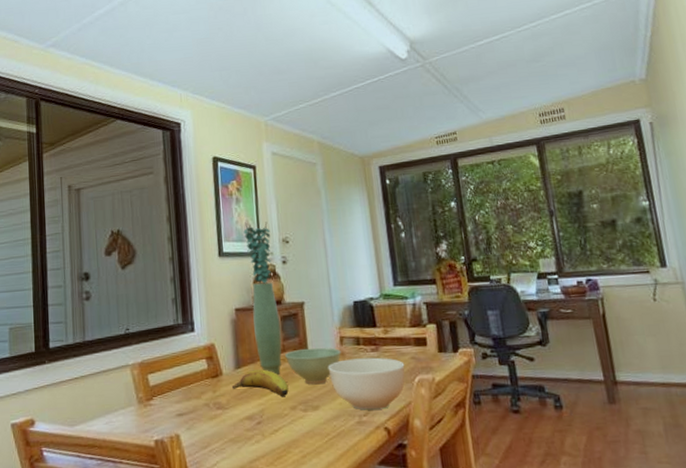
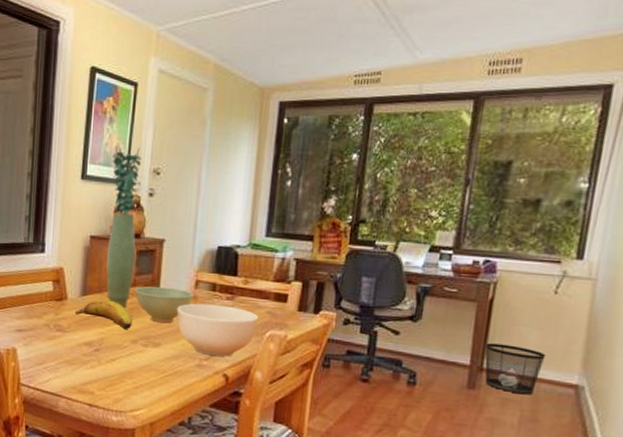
waste bin: none [610,354,668,402] -> present [484,343,546,395]

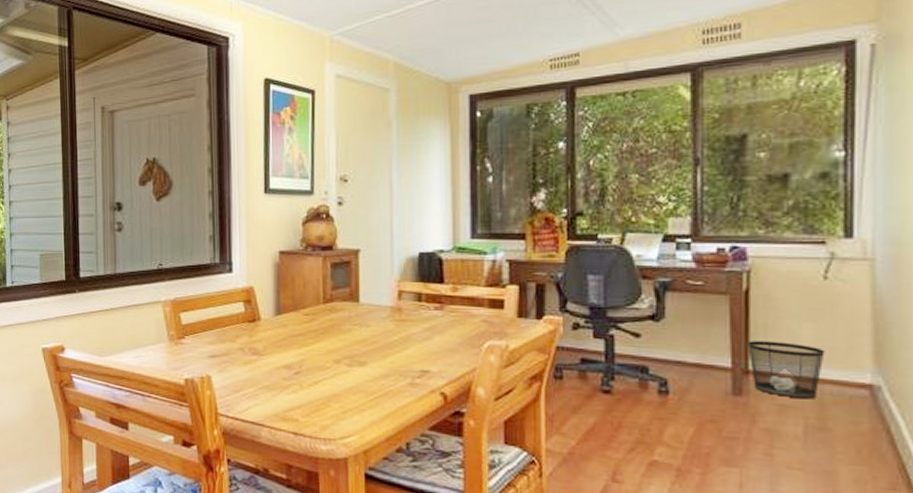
fruit: present [74,299,133,329] -> none [269,318,333,348]
vase: present [106,146,142,308] -> none [294,156,330,325]
bowl: present [135,286,194,324] -> none [333,300,398,340]
bowl: present [177,303,259,357] -> none [381,316,474,373]

